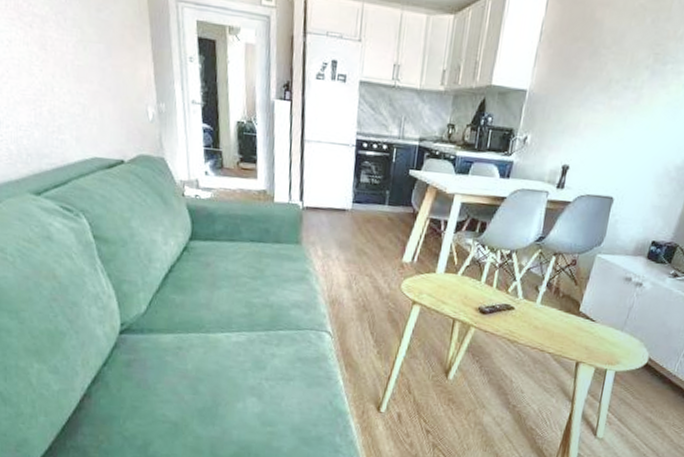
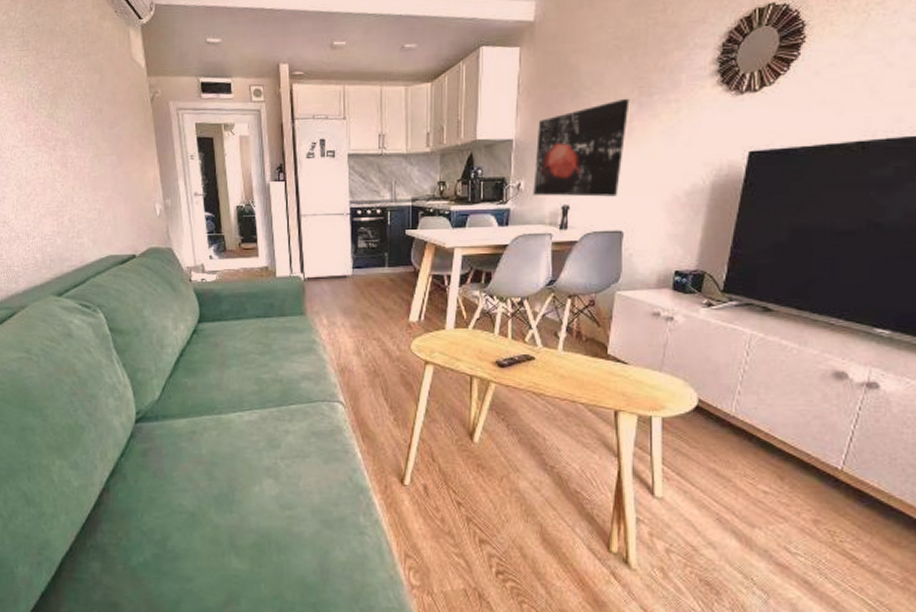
wall art: none [537,63,644,163] -> present [533,98,630,197]

